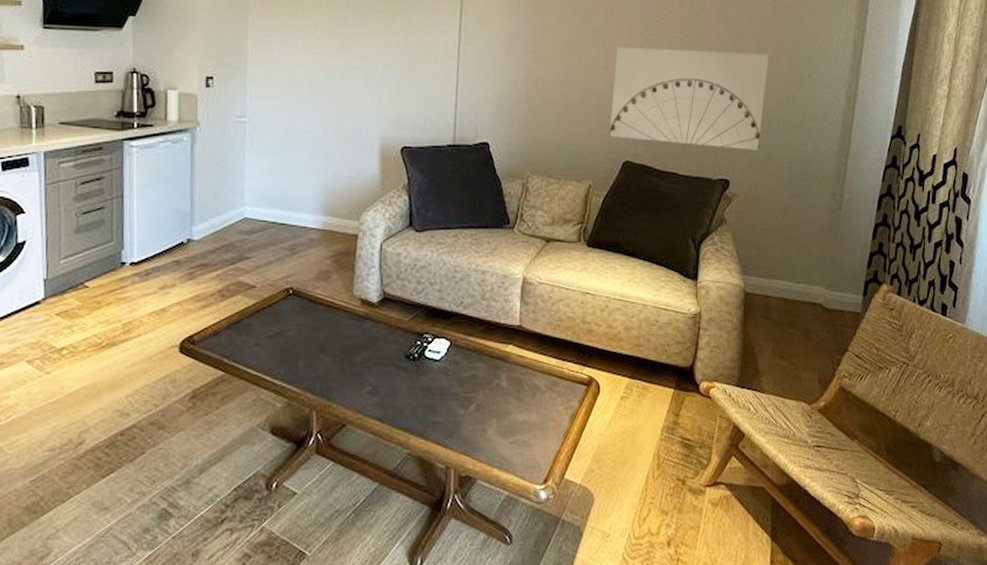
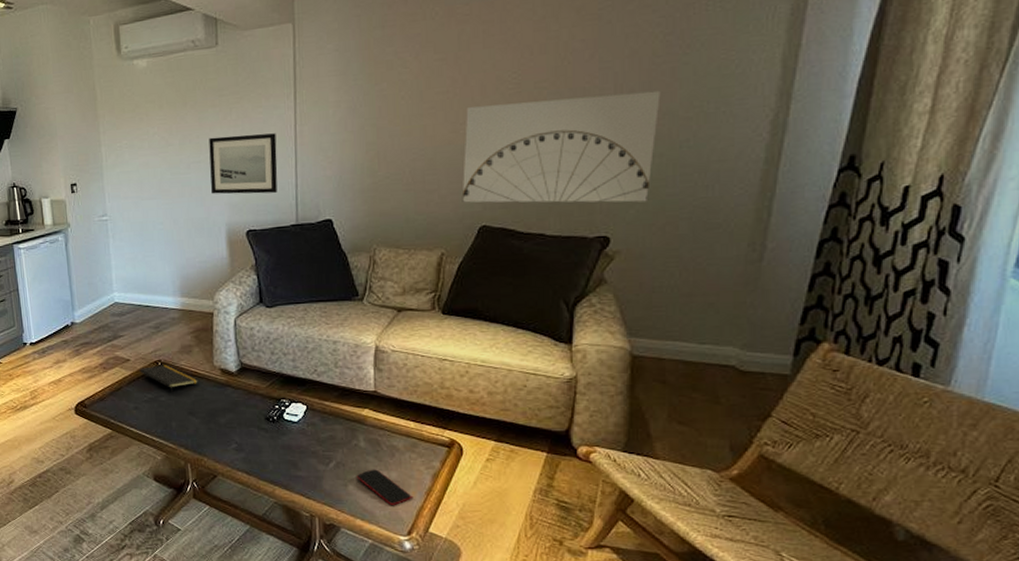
notepad: none [265,293,334,330] -> present [139,365,198,396]
wall art: none [368,44,439,110] -> present [209,133,278,194]
smartphone: none [496,411,551,452] -> present [356,469,414,506]

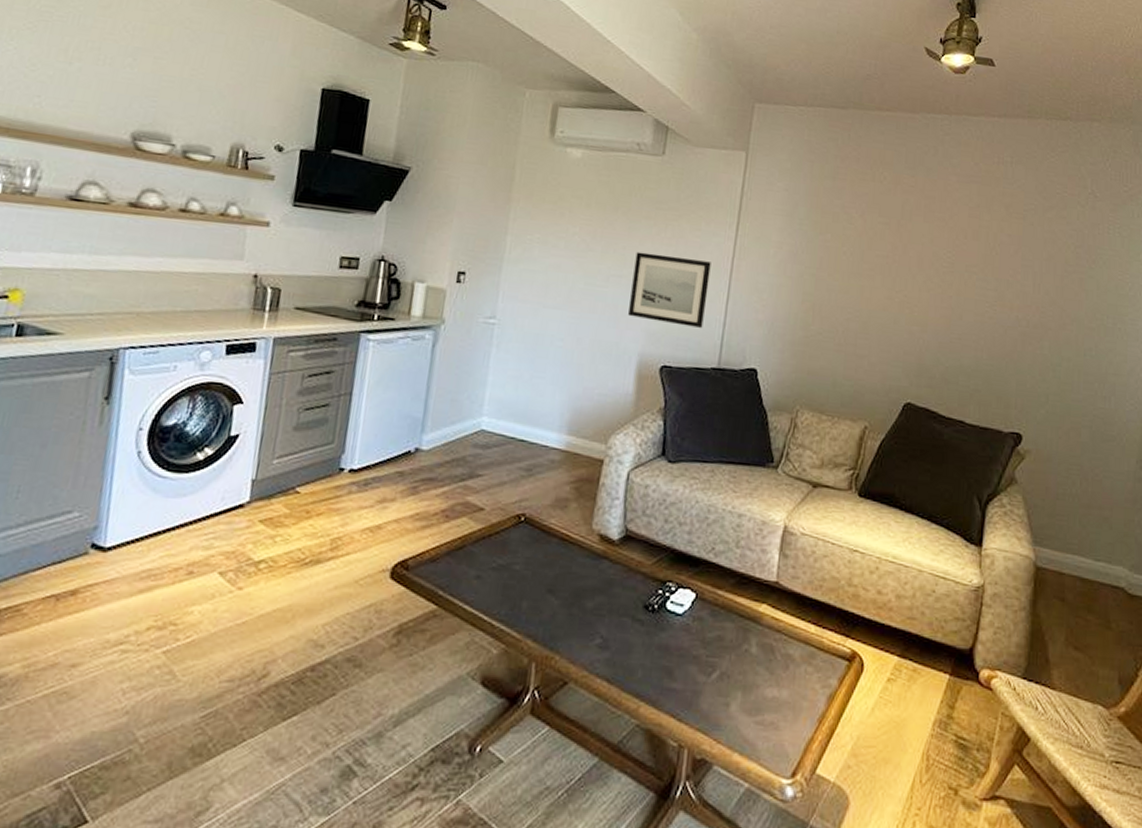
notepad: present [139,365,198,396] -> none [493,520,569,564]
smartphone: present [356,469,414,506] -> none [741,684,804,736]
wall art: present [462,90,661,203] -> none [890,277,1070,404]

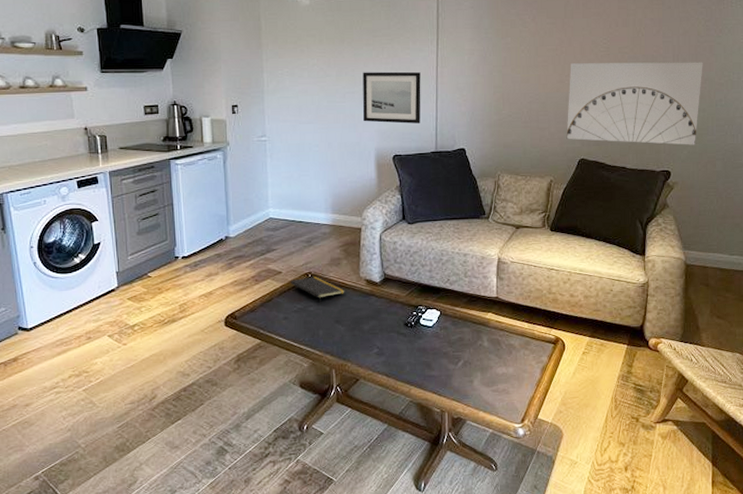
notepad: none [493,520,569,564] -> present [290,276,345,305]
wall art: none [890,277,1070,404] -> present [566,62,703,145]

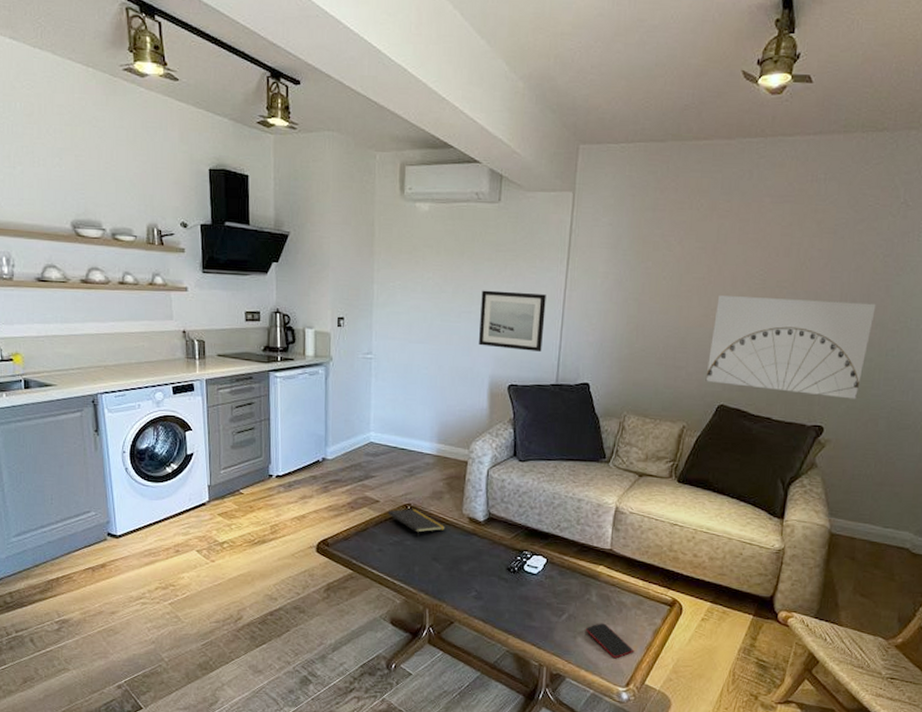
smartphone: none [480,366,526,398] -> present [585,623,635,659]

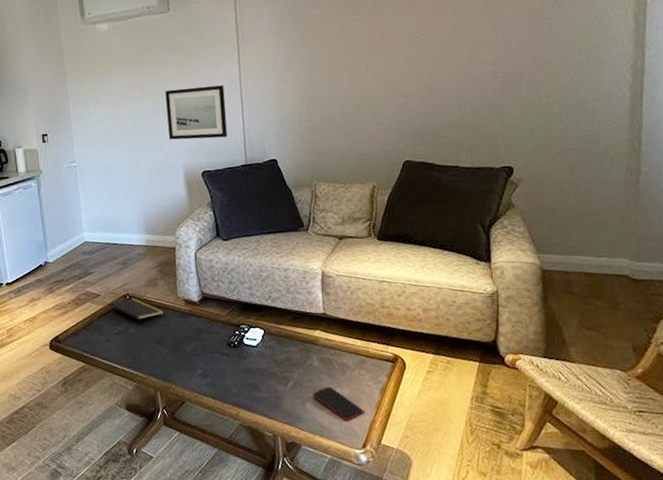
wall art: present [705,295,876,399] -> none [384,42,542,141]

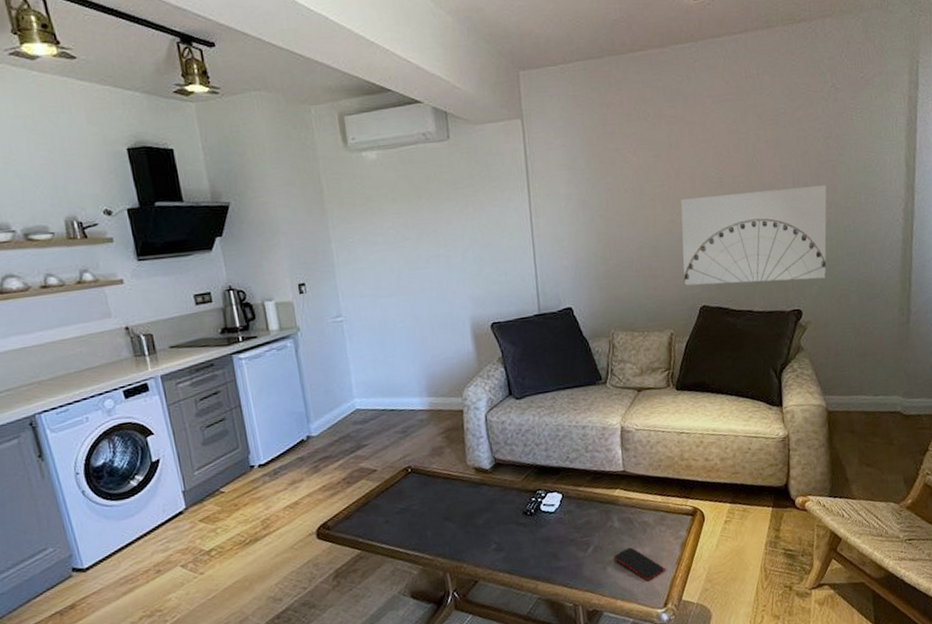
notepad: present [109,298,164,327] -> none [387,470,452,503]
wall art: present [165,85,228,140] -> none [446,225,519,288]
wall art: none [384,42,542,141] -> present [680,184,827,286]

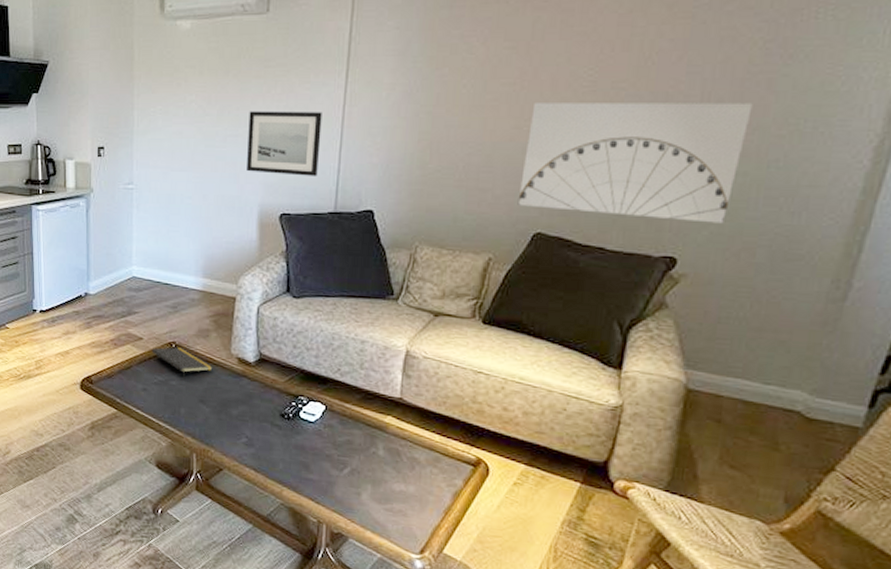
notepad: none [387,470,452,503] -> present [151,347,213,380]
wall art: none [446,225,519,288] -> present [247,111,322,176]
smartphone: present [613,547,666,581] -> none [371,480,430,522]

